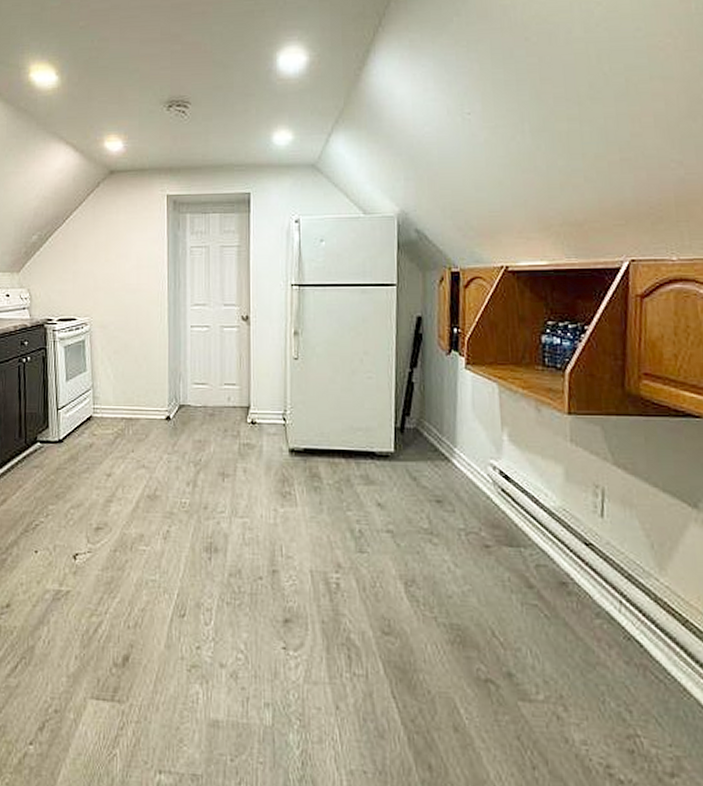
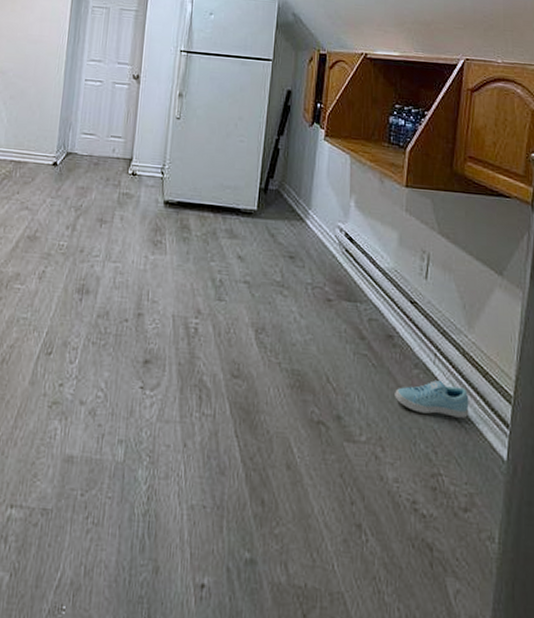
sneaker: none [574,631,668,672] -> present [395,380,469,418]

